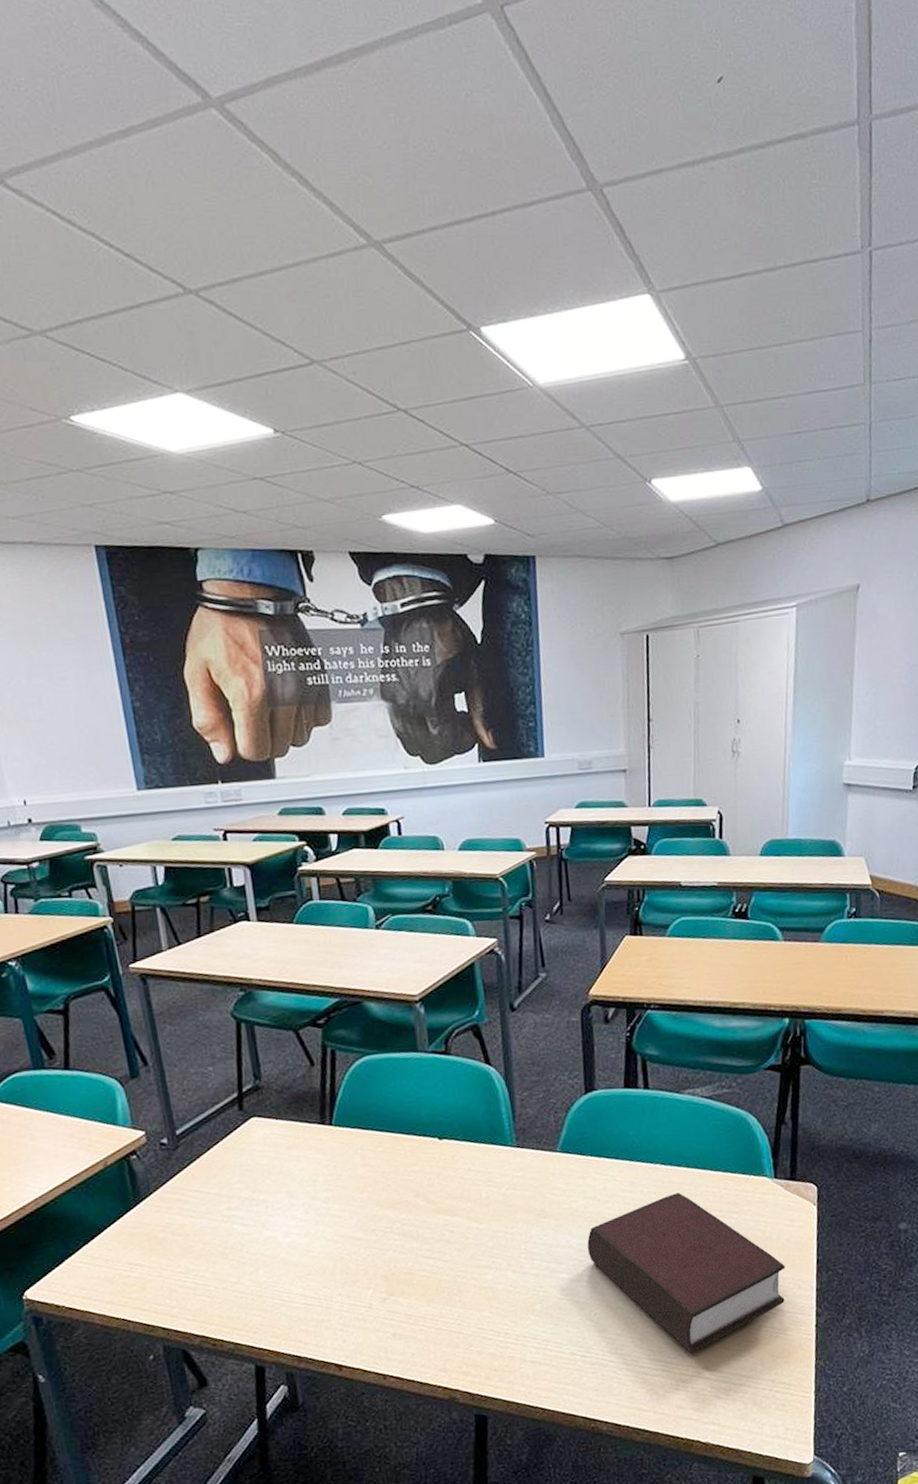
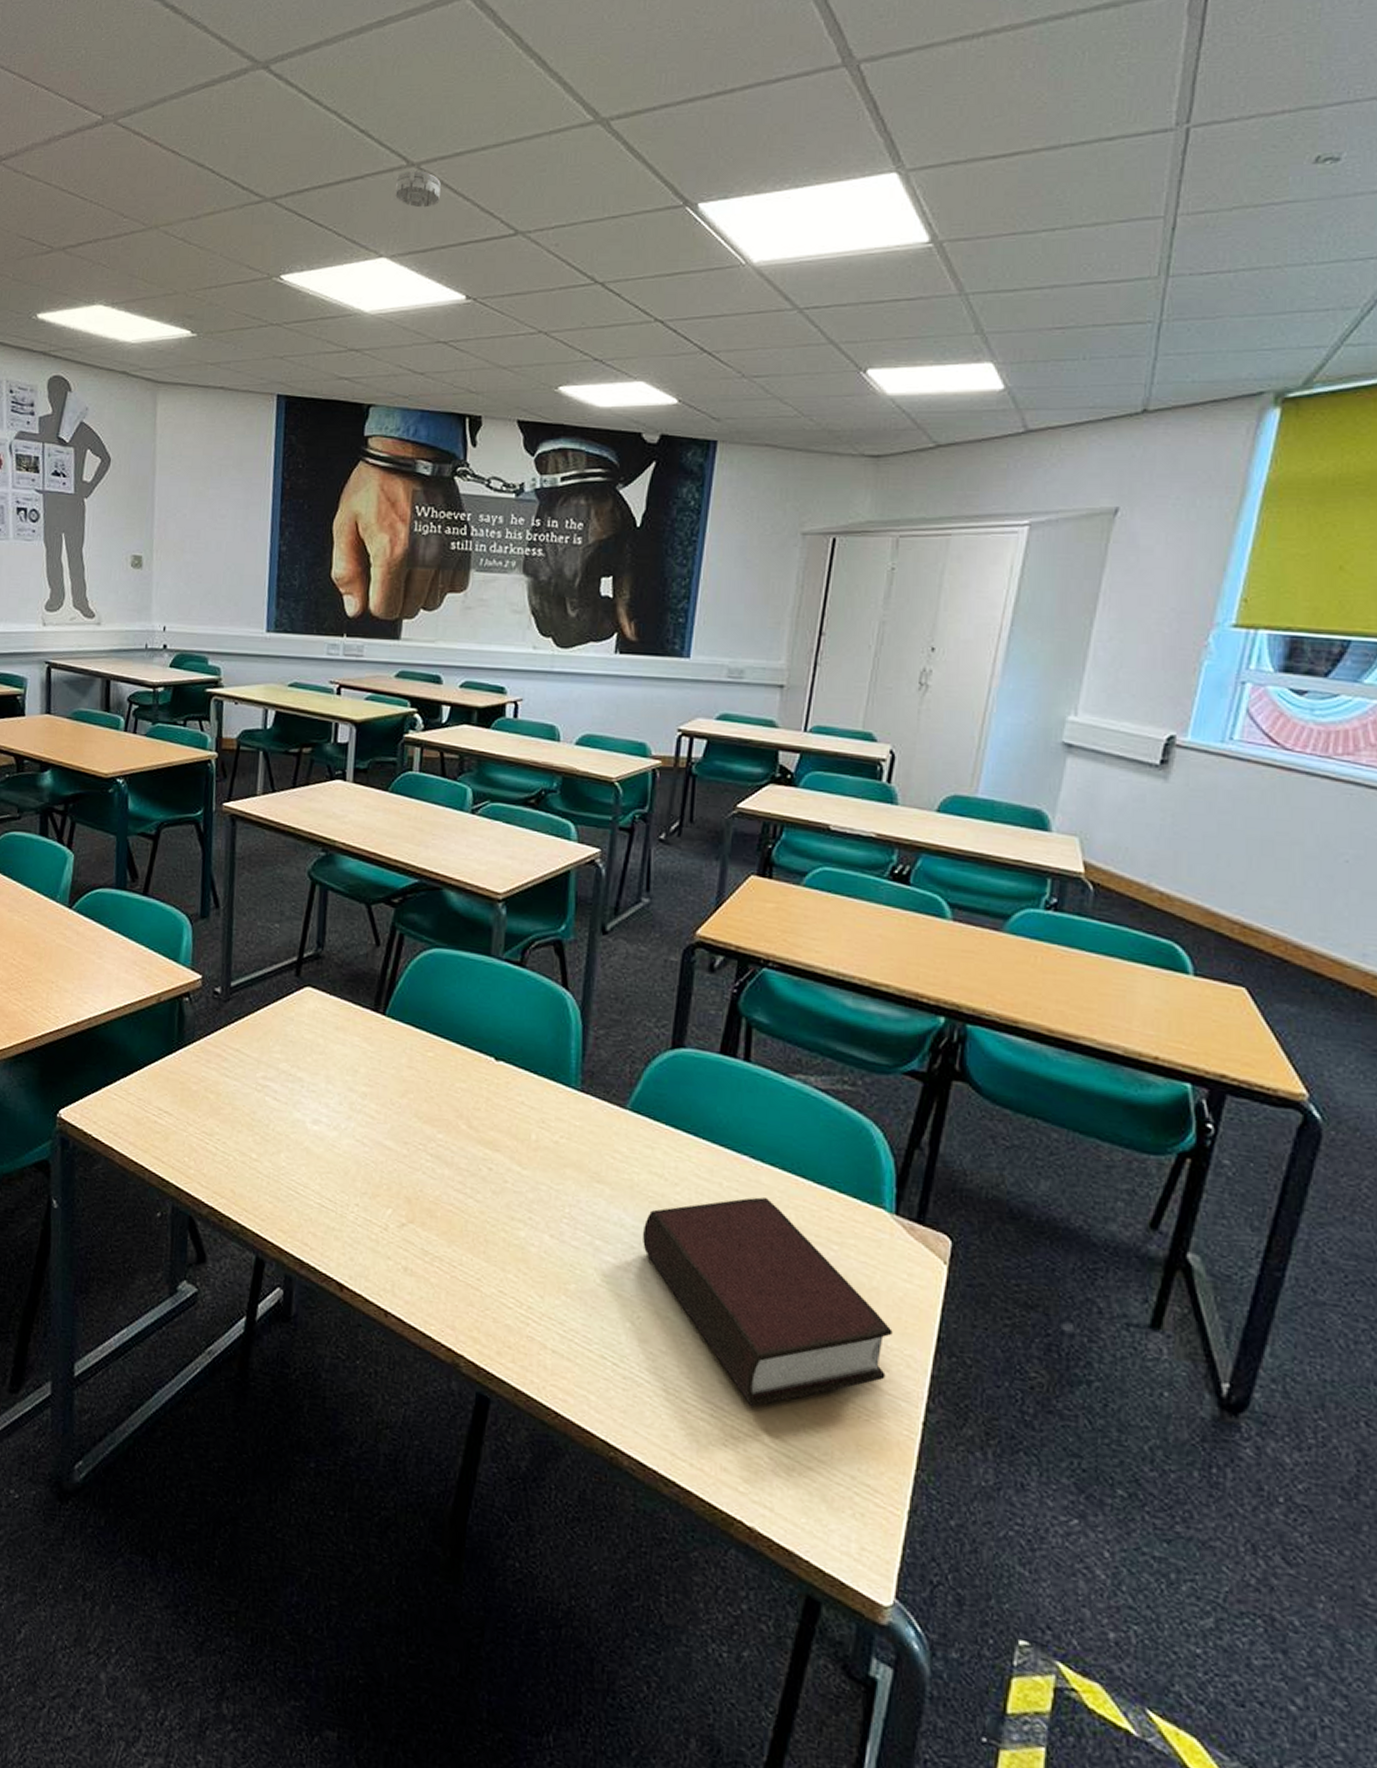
smoke detector: none [175,297,227,338] -> present [394,170,441,208]

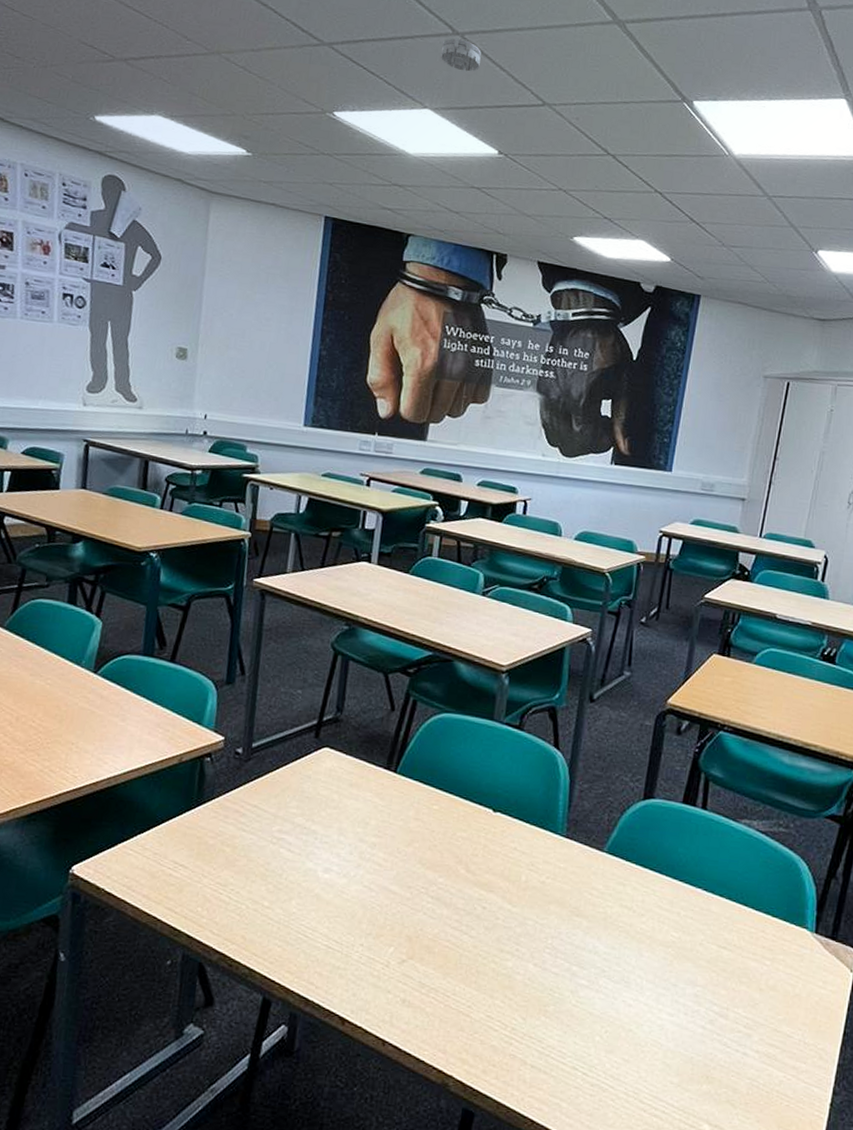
bible: present [643,1197,893,1407] -> none [612,923,810,1102]

